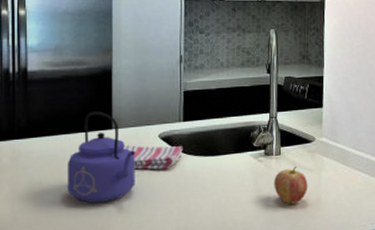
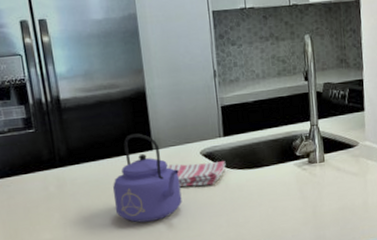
fruit: present [274,166,308,204] -> none [319,172,354,209]

